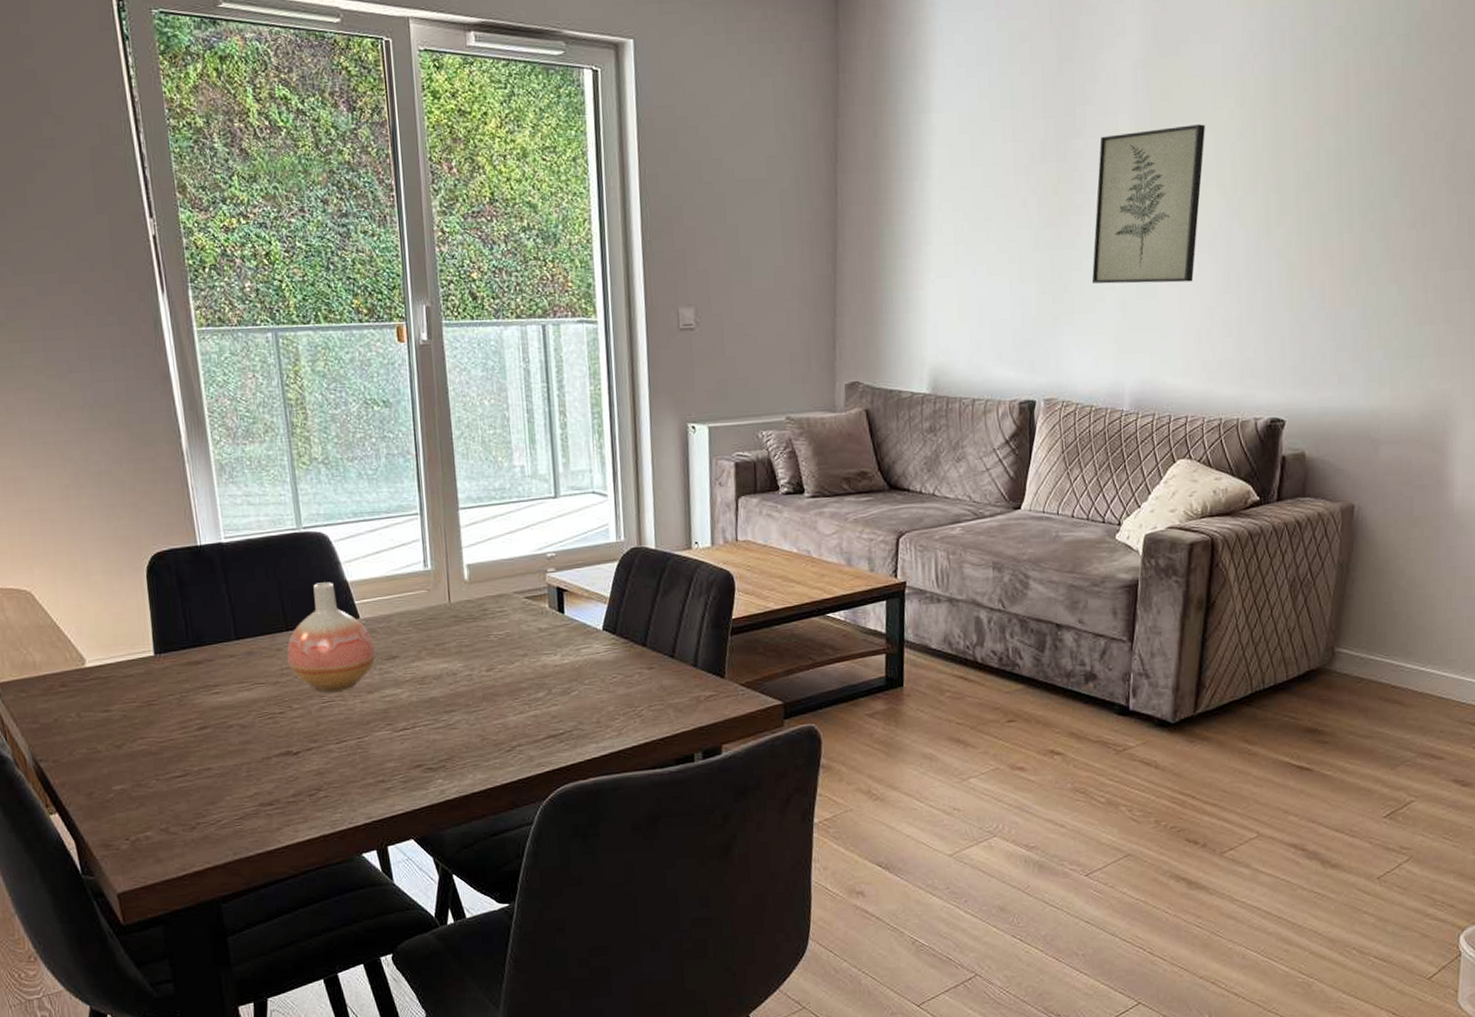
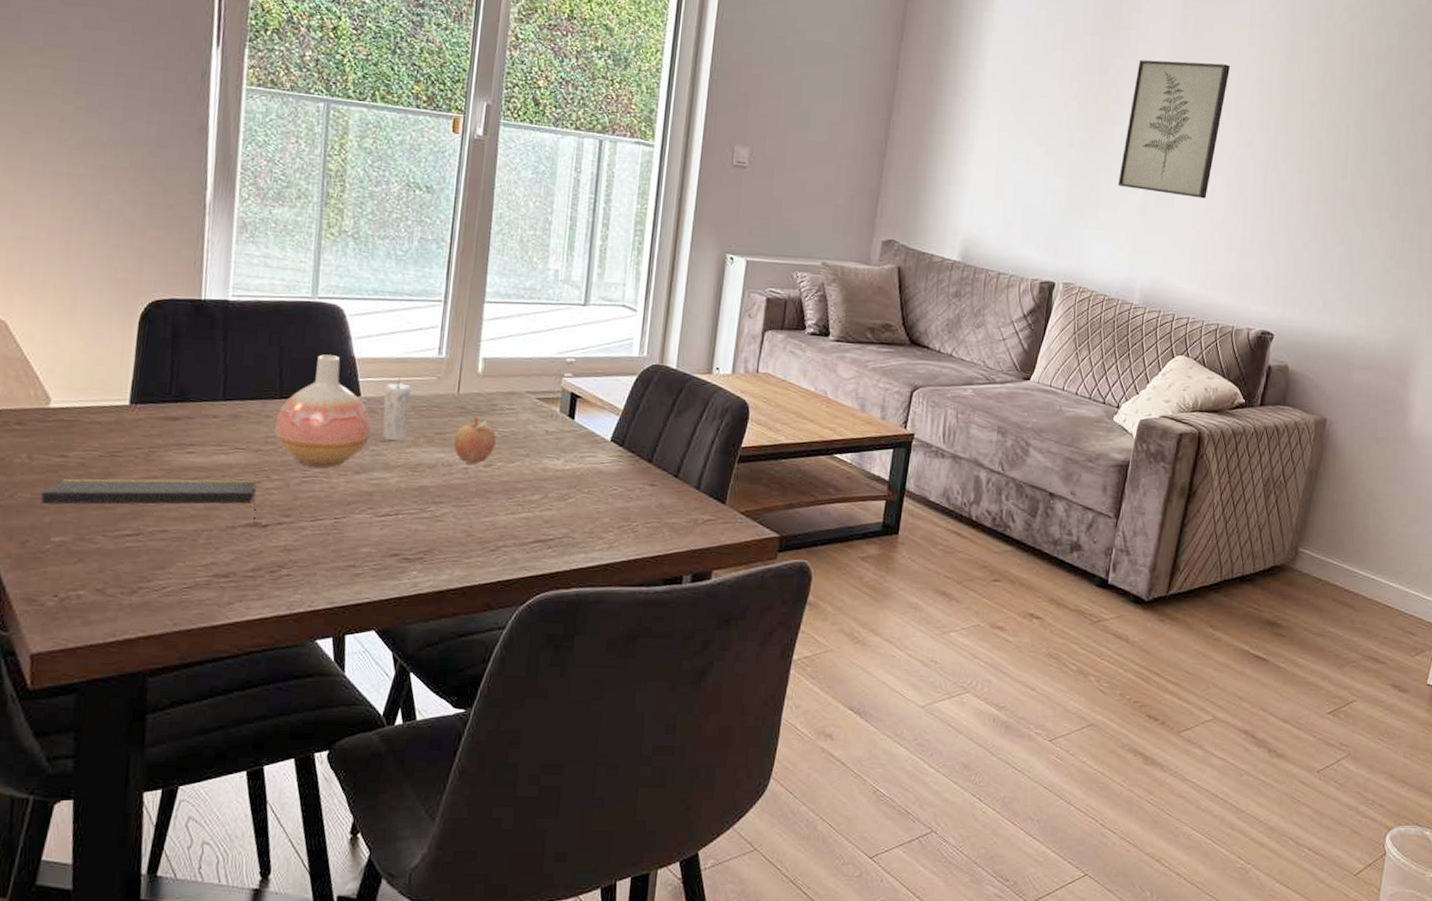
notepad: none [96,711,287,757] -> present [41,478,258,523]
candle: none [380,594,409,658] -> present [382,376,411,442]
fruit: none [454,623,493,670] -> present [454,417,496,464]

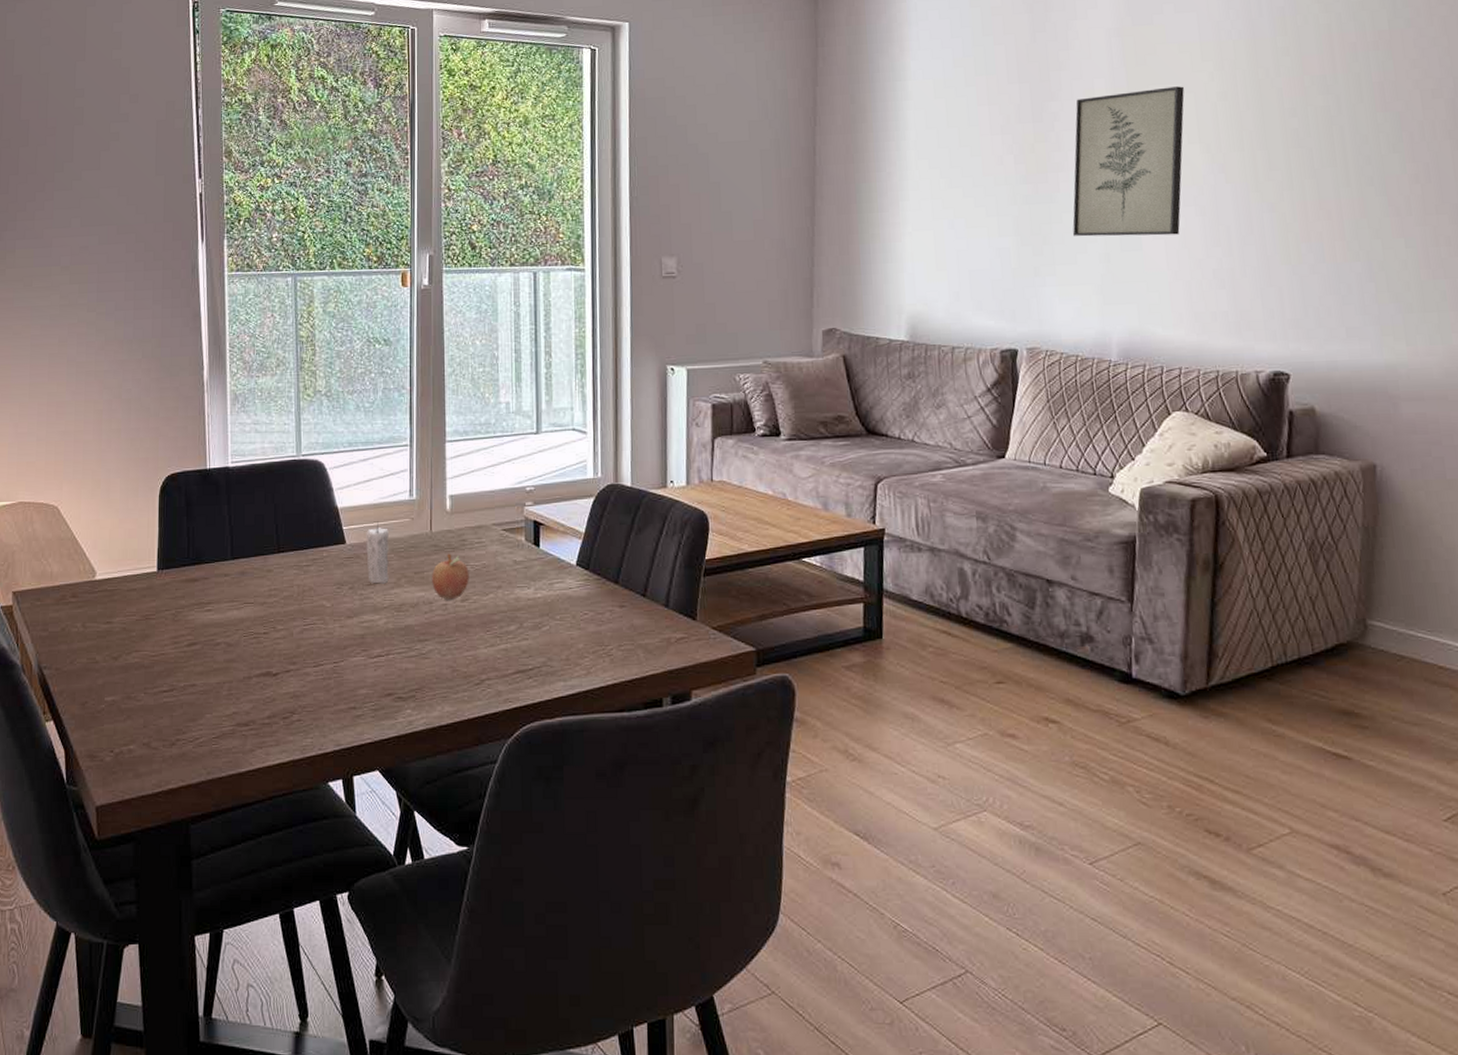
notepad: present [41,478,258,523] -> none [95,631,267,672]
vase: present [274,354,371,468] -> none [276,507,357,615]

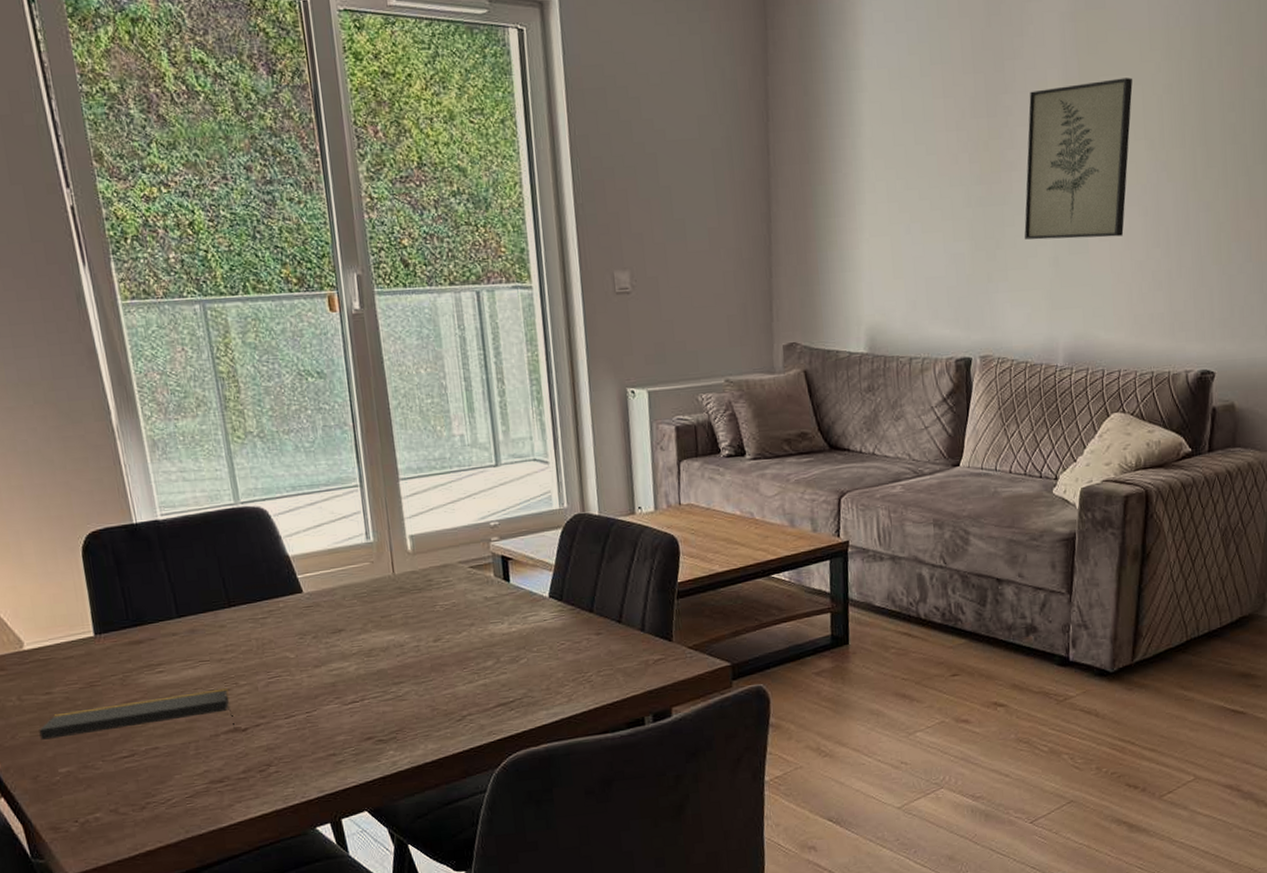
notepad: none [95,631,267,672] -> present [39,688,235,740]
candle: present [366,521,389,584] -> none [323,567,355,631]
fruit: present [432,553,469,600] -> none [399,594,440,641]

